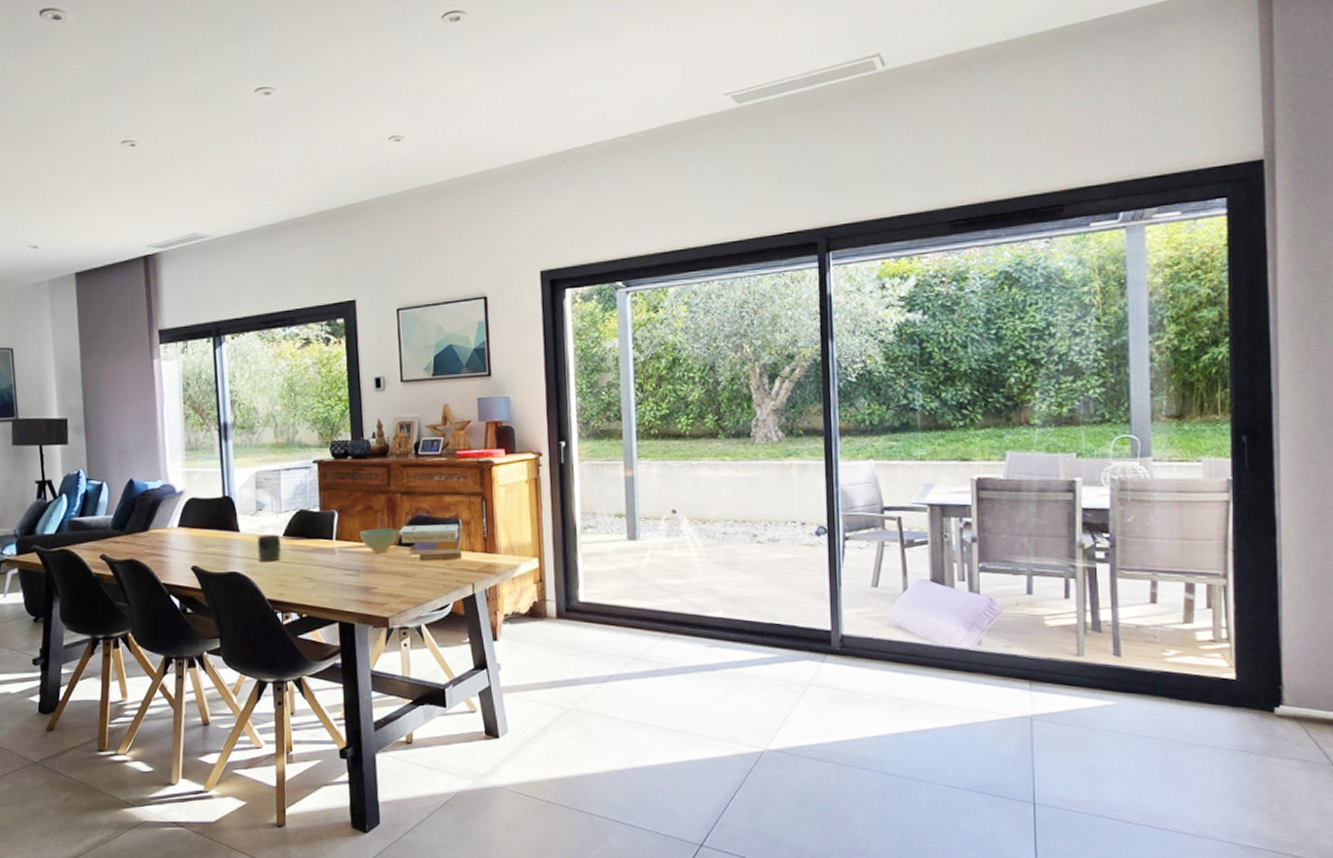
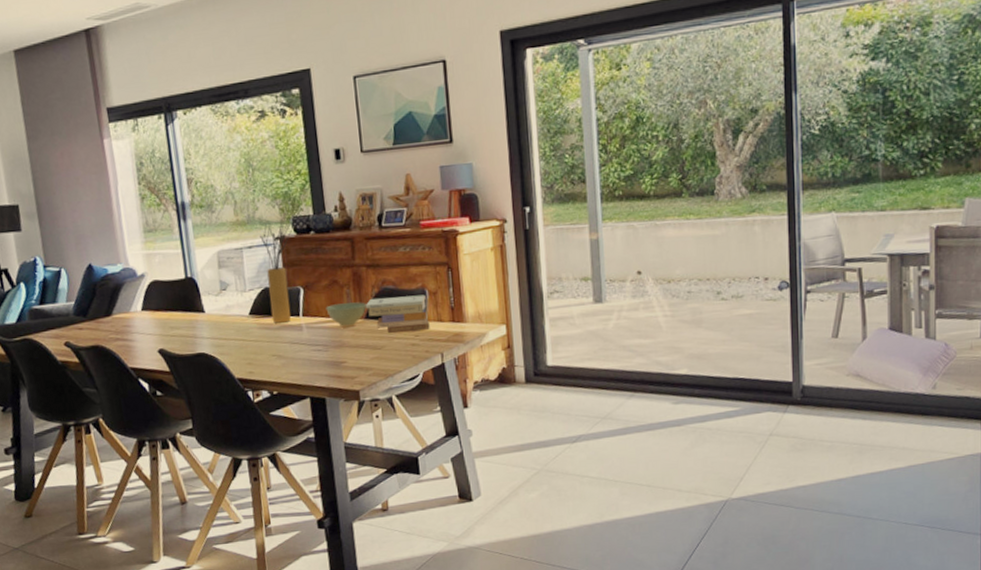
mug: present [257,534,281,562] -> none [222,313,249,342]
vase: none [298,443,330,546] -> present [260,219,292,323]

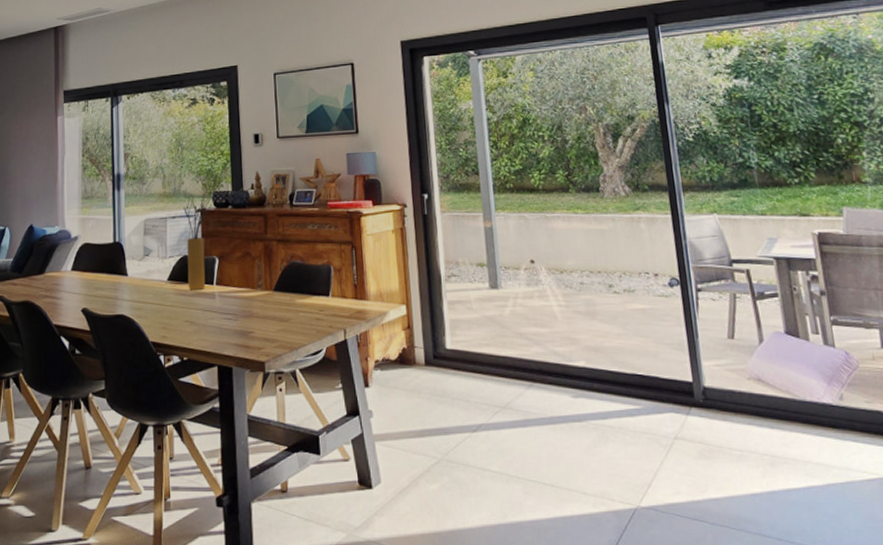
bowl: present [326,302,366,328] -> none [238,274,275,298]
books: present [365,294,430,334] -> none [274,271,334,307]

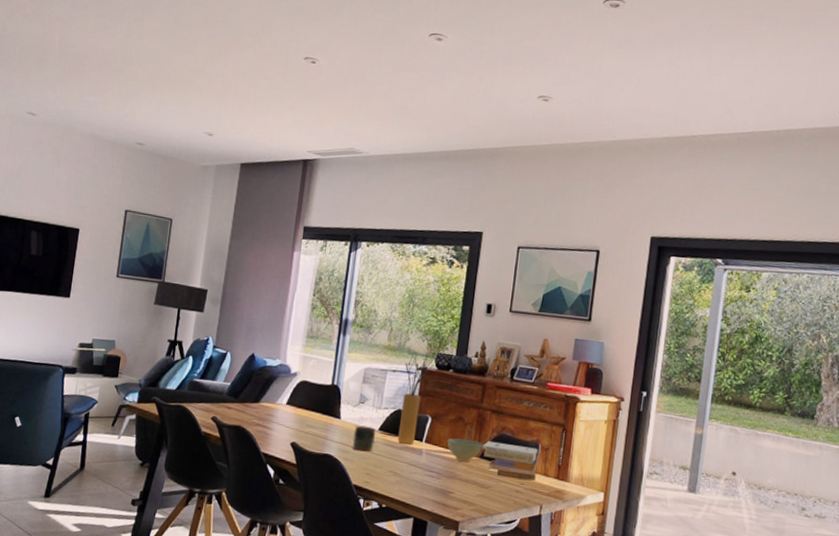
mug: none [143,278,165,306] -> present [352,425,376,452]
bowl: none [238,274,275,298] -> present [447,438,484,463]
books: none [274,271,334,307] -> present [482,440,538,482]

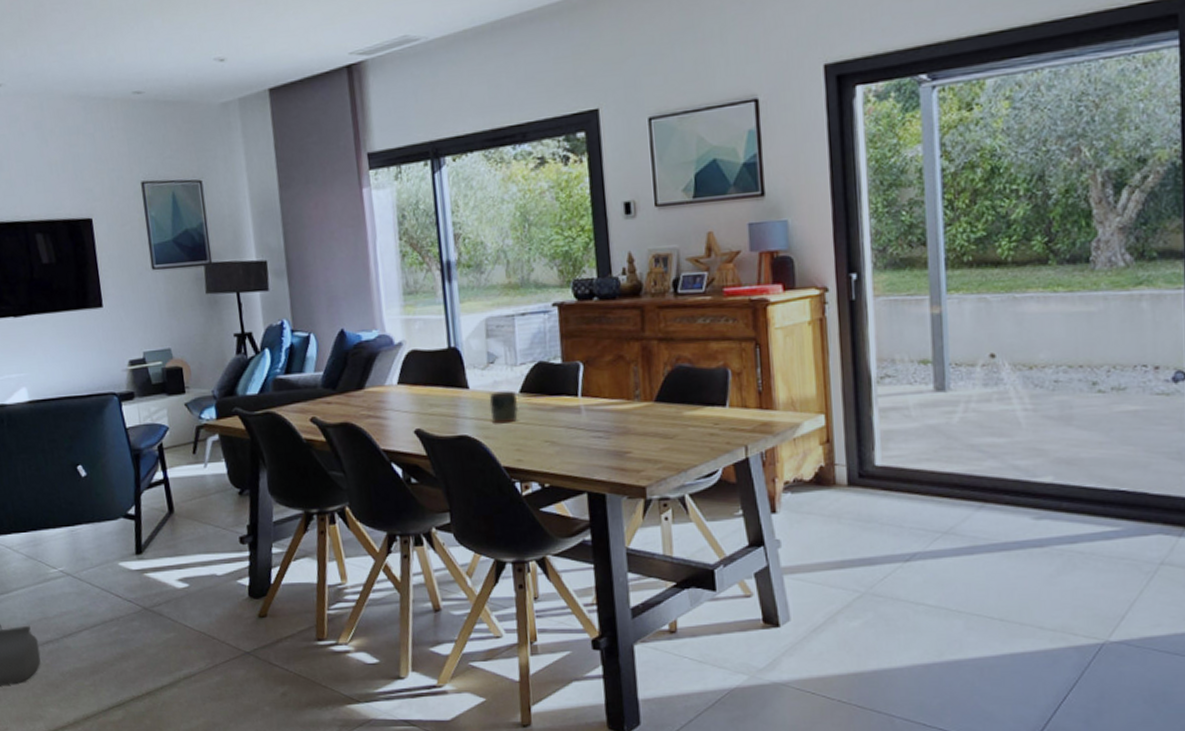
vase: present [397,353,435,445] -> none [535,282,572,404]
bowl: present [447,438,484,463] -> none [609,381,657,412]
books: present [482,440,538,482] -> none [655,375,732,421]

